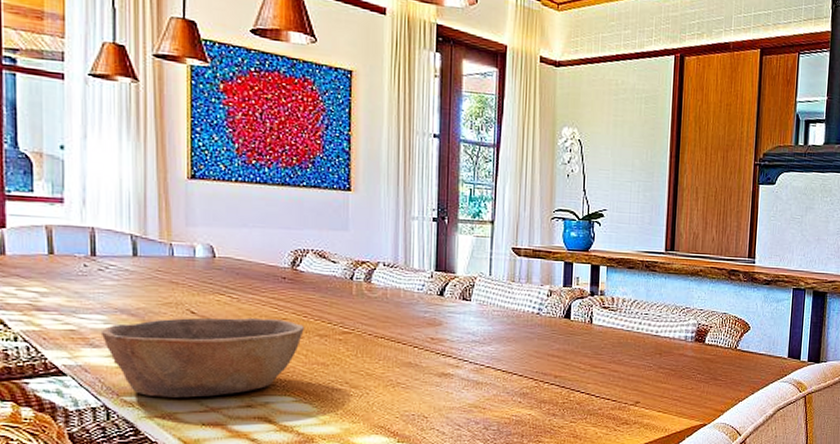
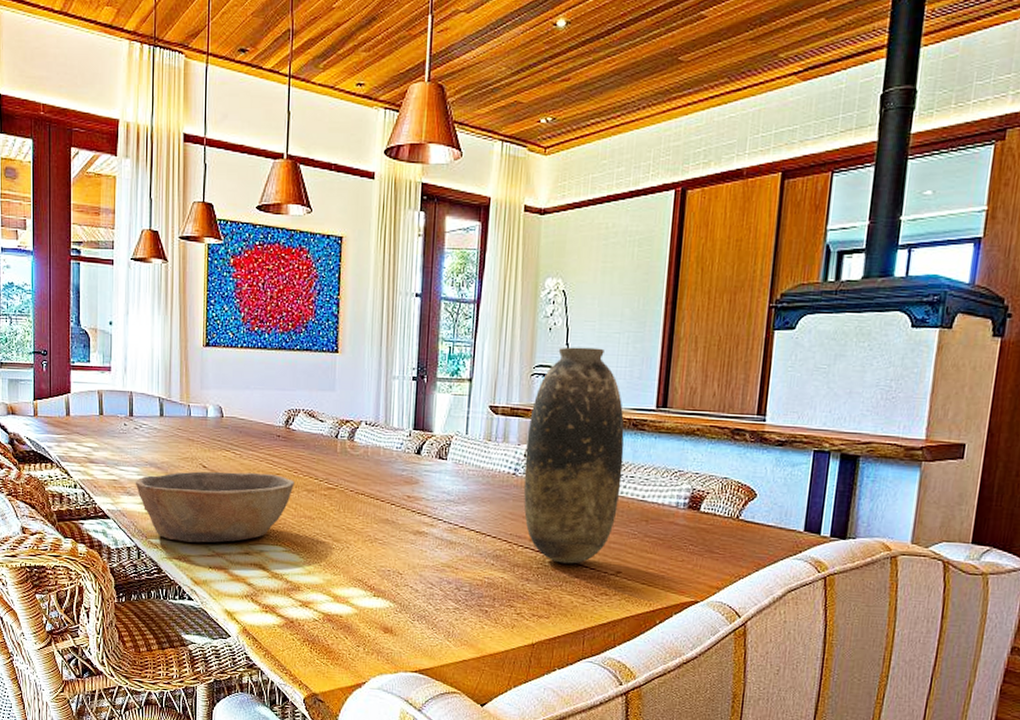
vase: none [547,193,639,397] -> present [523,347,624,564]

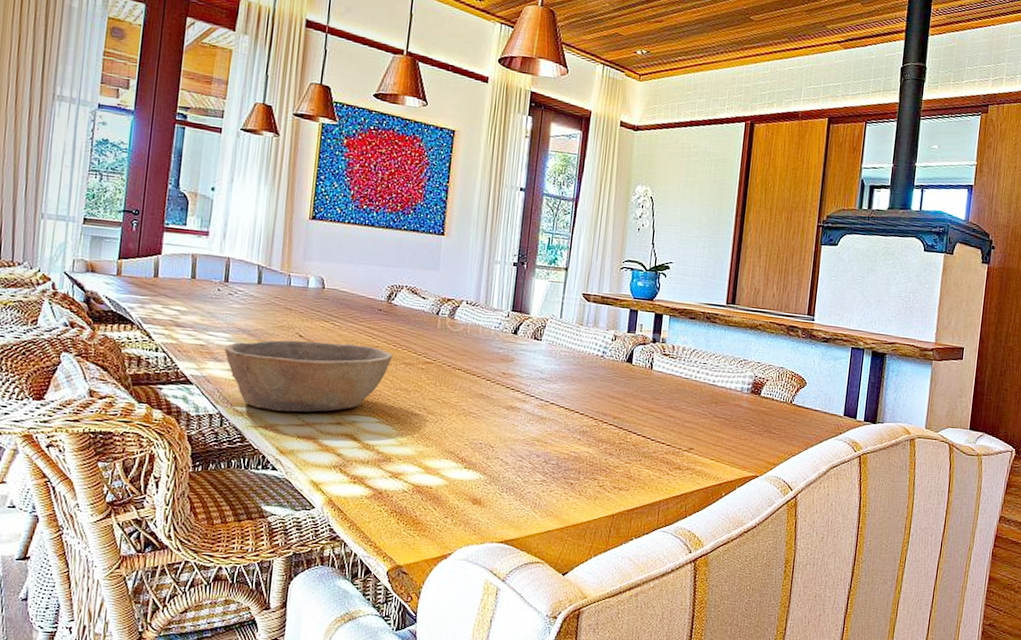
vase: present [523,347,624,564] -> none [610,246,699,441]

